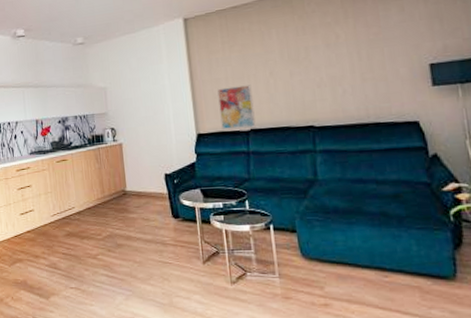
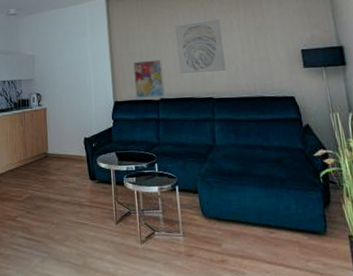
wall art: none [266,34,331,101] -> present [175,20,226,74]

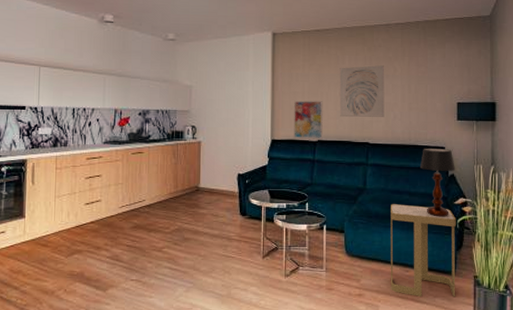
side table: none [244,159,331,261] -> present [390,204,456,297]
table lamp: none [270,98,310,172] -> present [420,148,455,217]

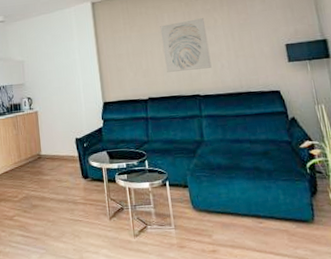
wall art: present [294,100,323,139] -> none [120,59,153,99]
side table: present [390,204,456,297] -> none [232,153,319,249]
table lamp: present [420,148,455,217] -> none [256,92,297,163]

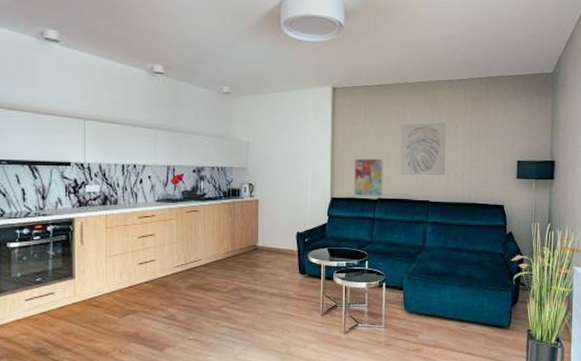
wall art: none [120,59,153,99] -> present [354,157,384,197]

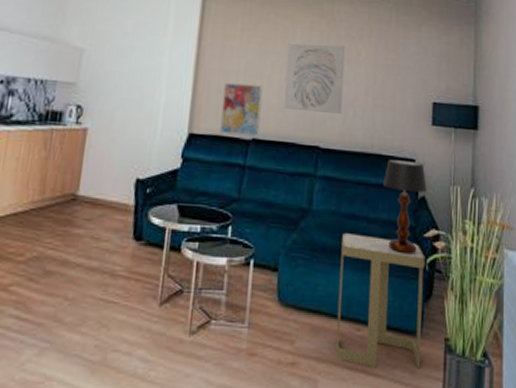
side table: none [447,261,512,350] -> present [335,233,425,369]
table lamp: none [479,206,513,274] -> present [383,158,427,255]

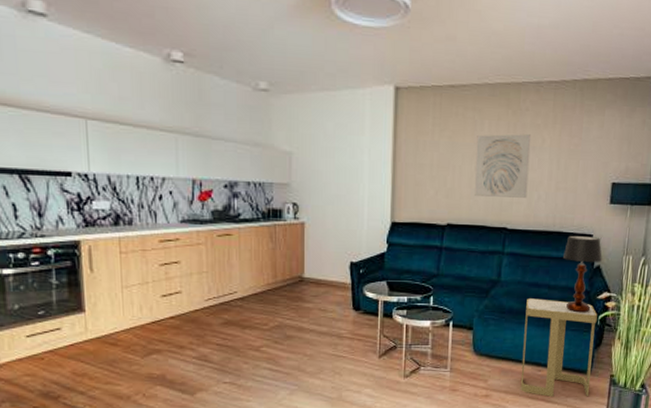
wall art: present [220,82,263,138] -> none [418,175,455,223]

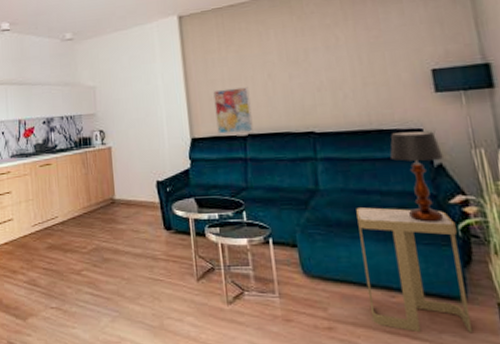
wall art: none [418,175,455,223] -> present [213,86,254,135]
wall art: present [473,134,532,198] -> none [264,35,331,104]

